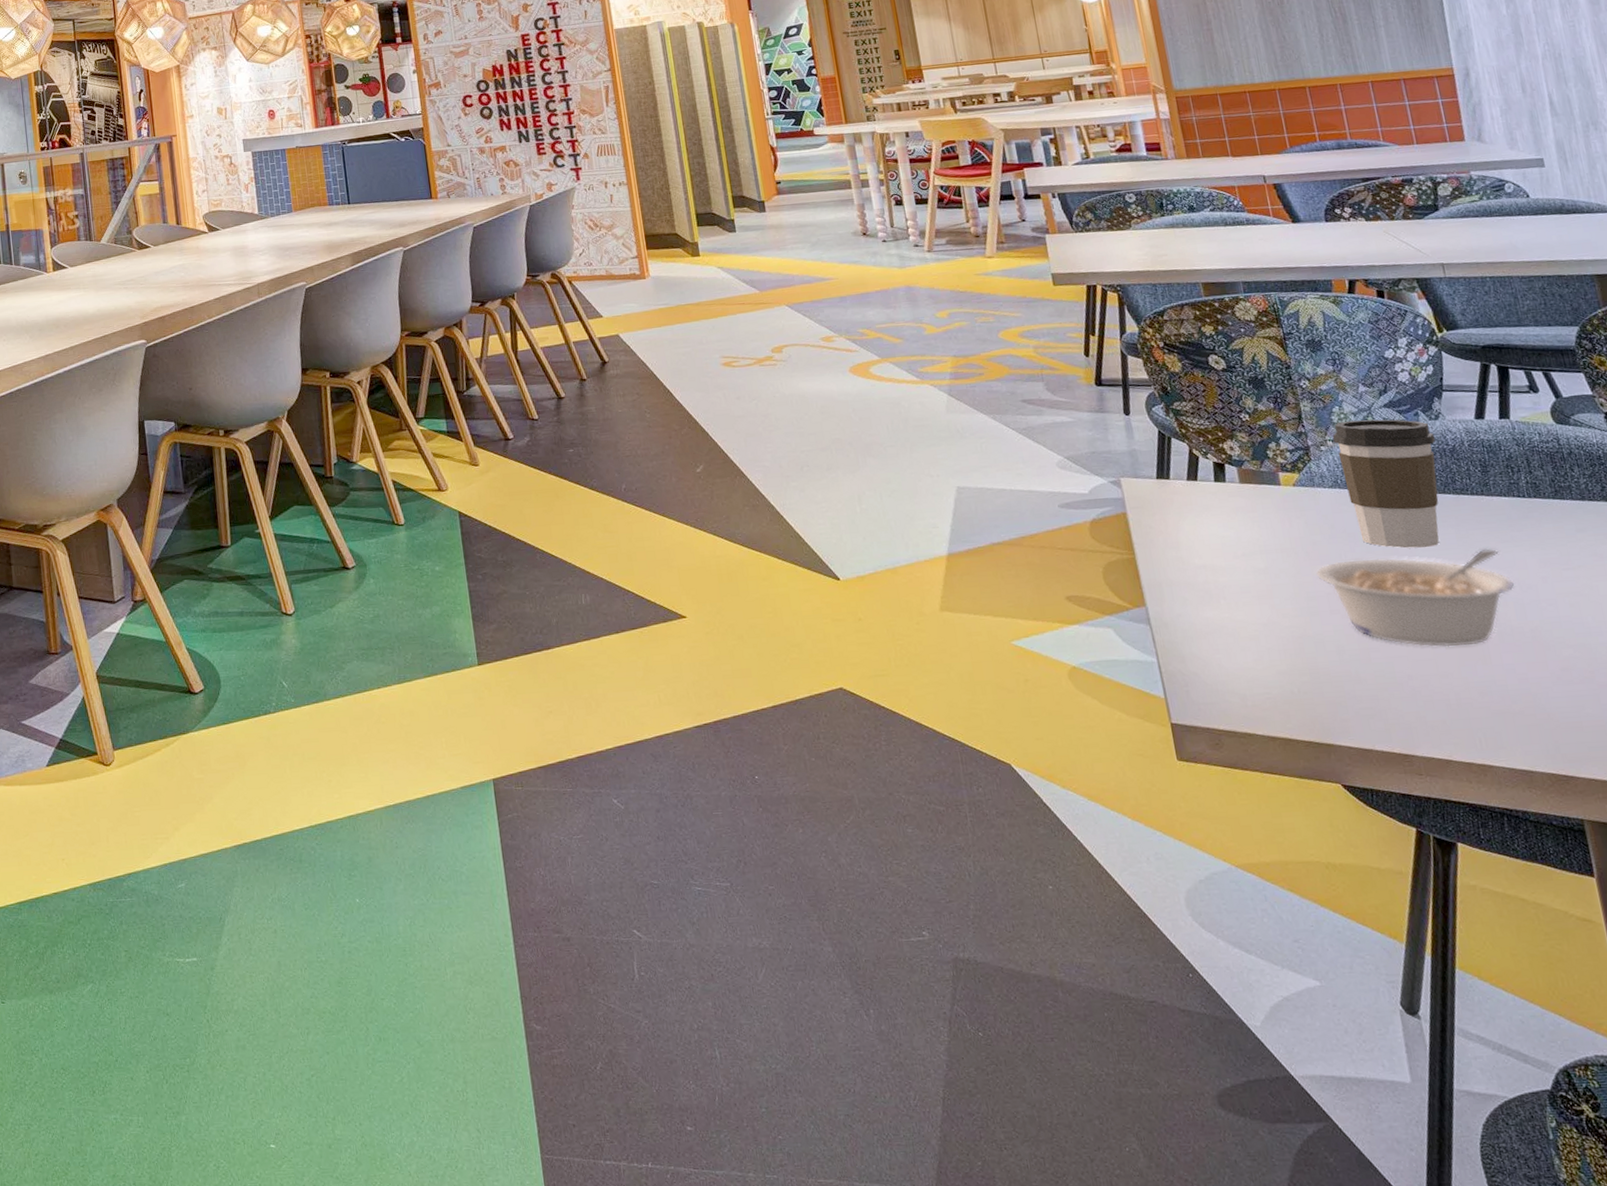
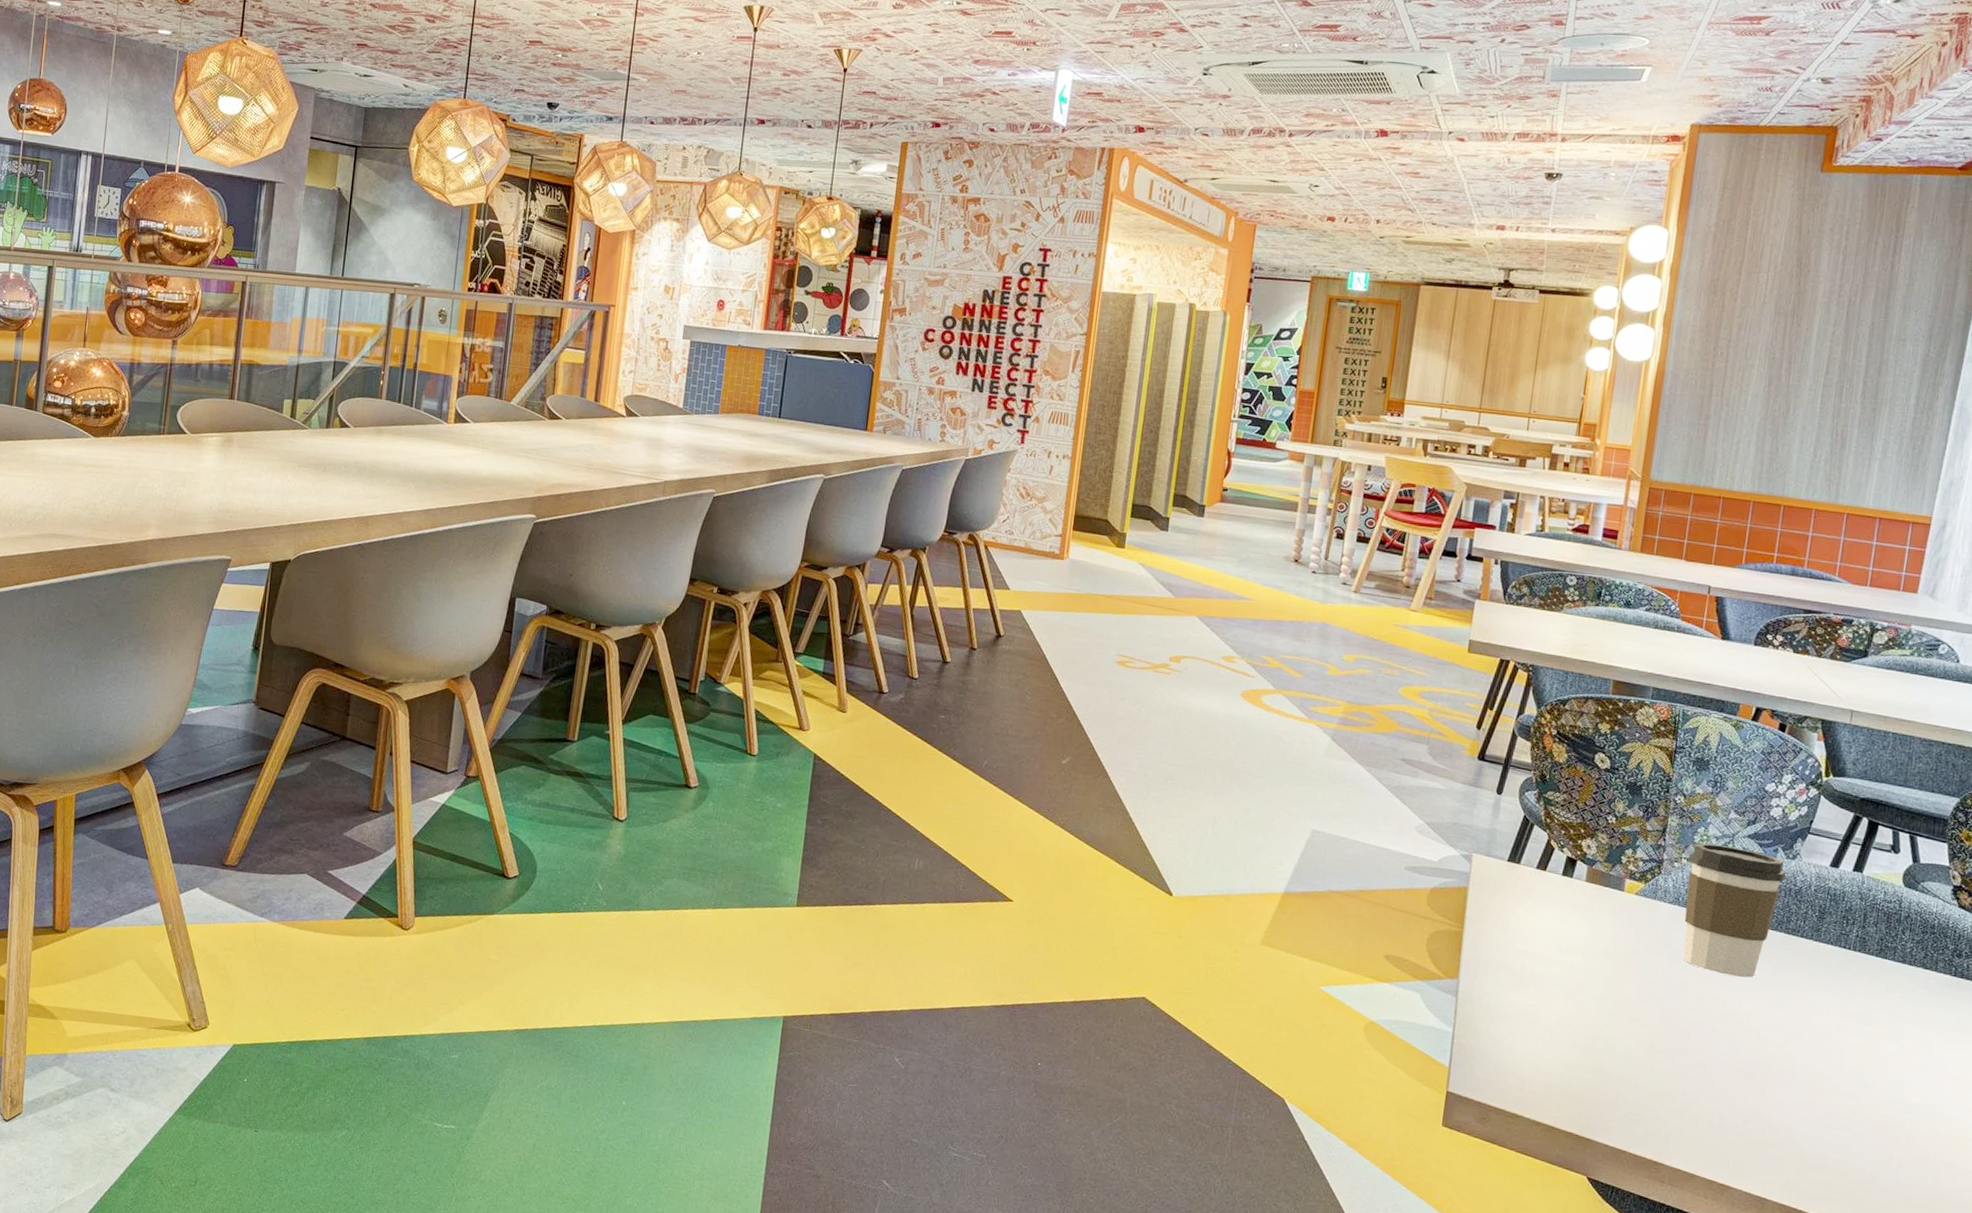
legume: present [1316,548,1514,647] -> none [1629,973,1811,1076]

